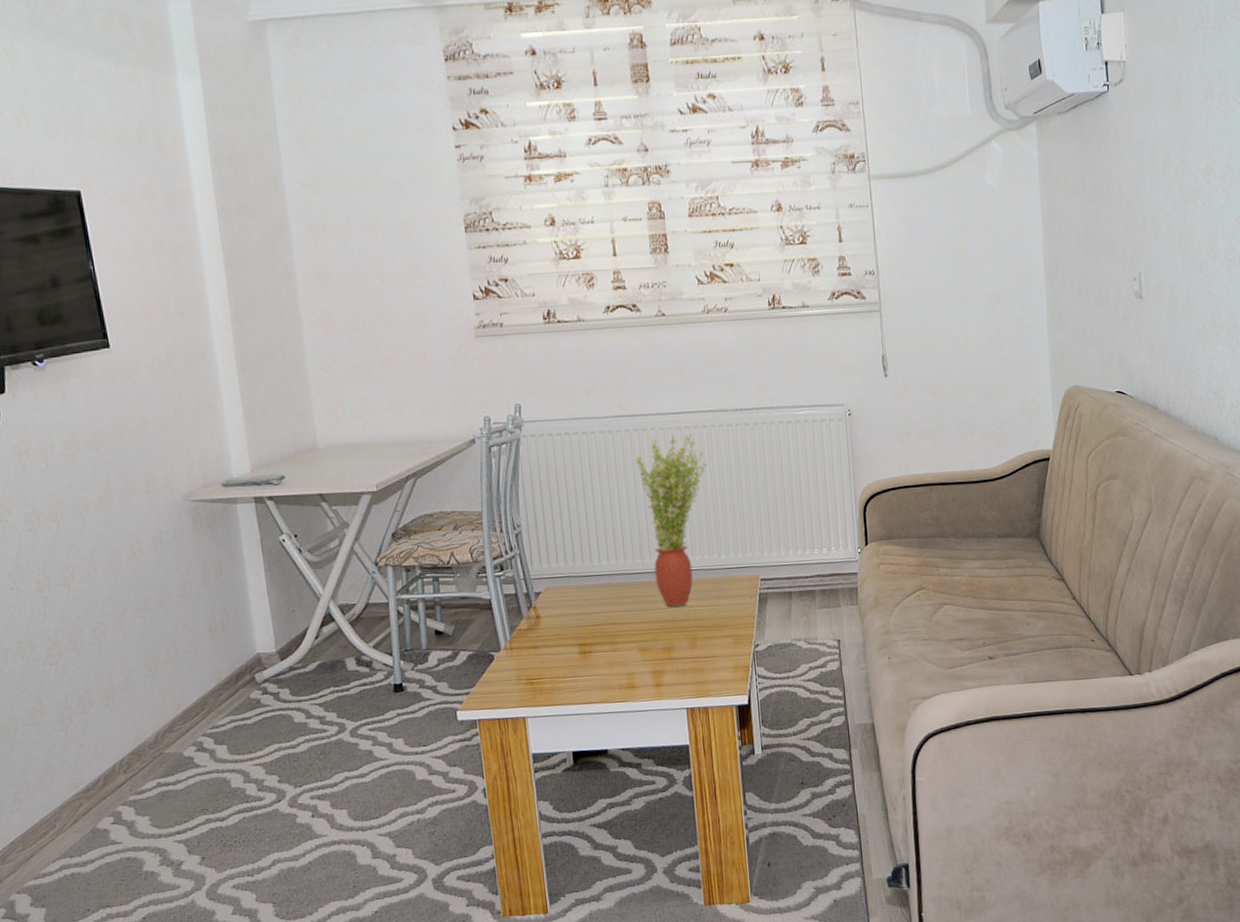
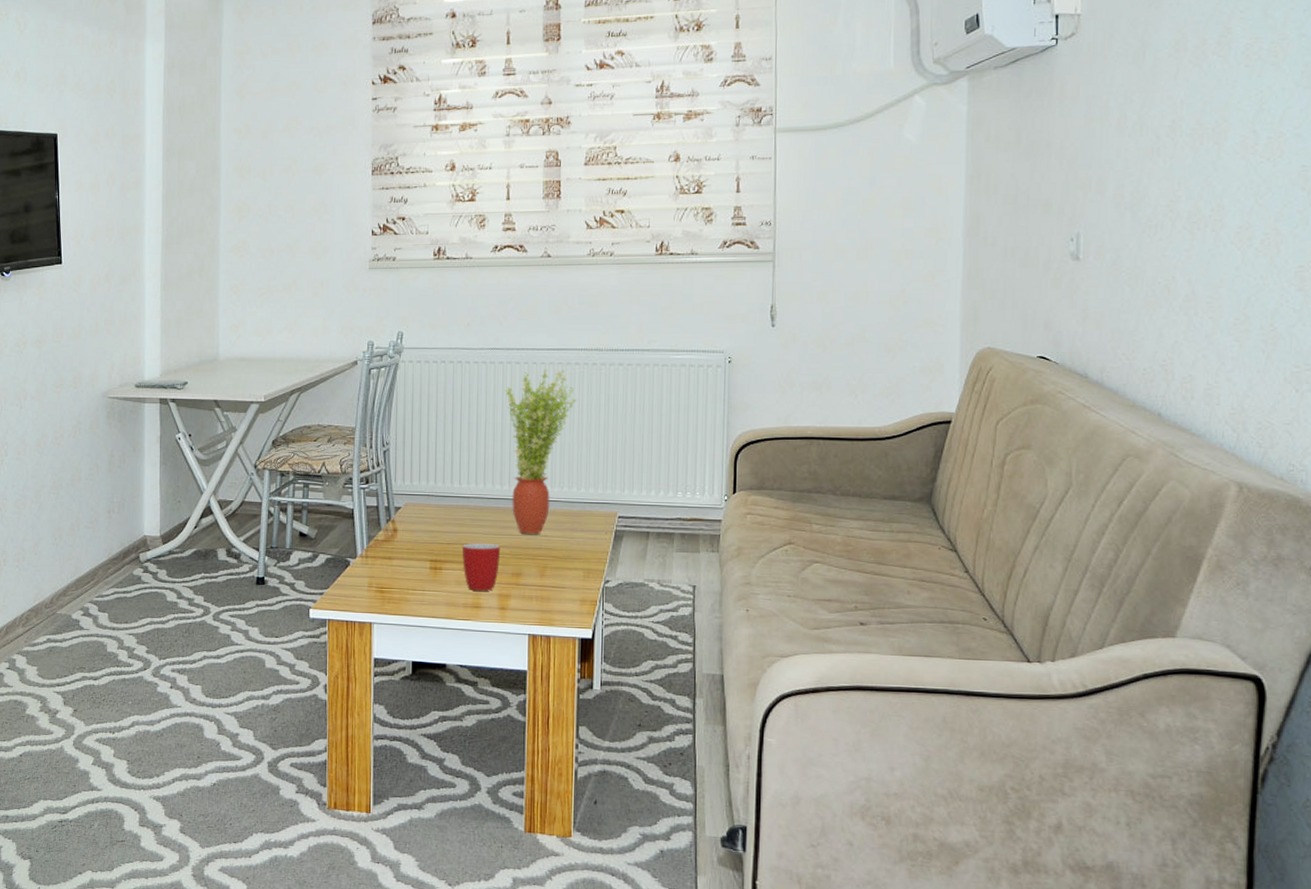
mug: none [609,620,650,671] -> present [462,543,500,591]

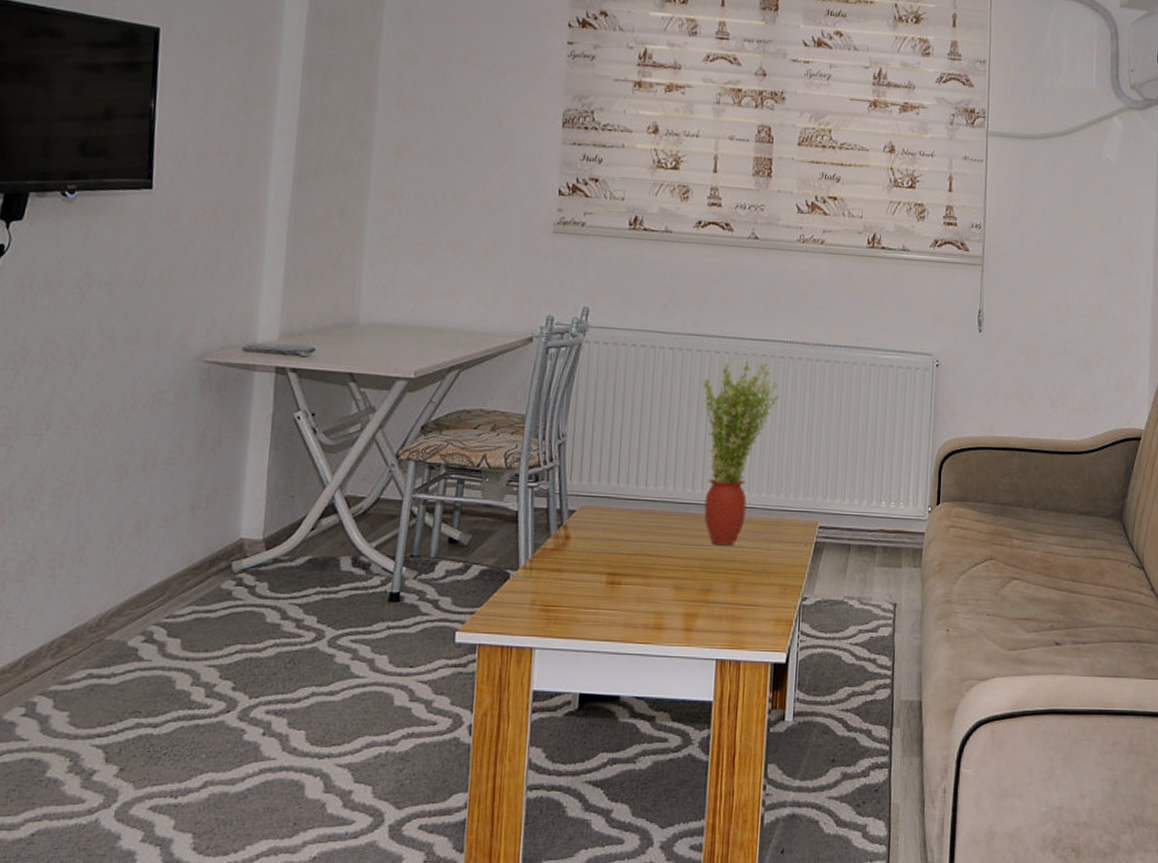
mug: present [462,543,500,591] -> none [644,554,689,610]

